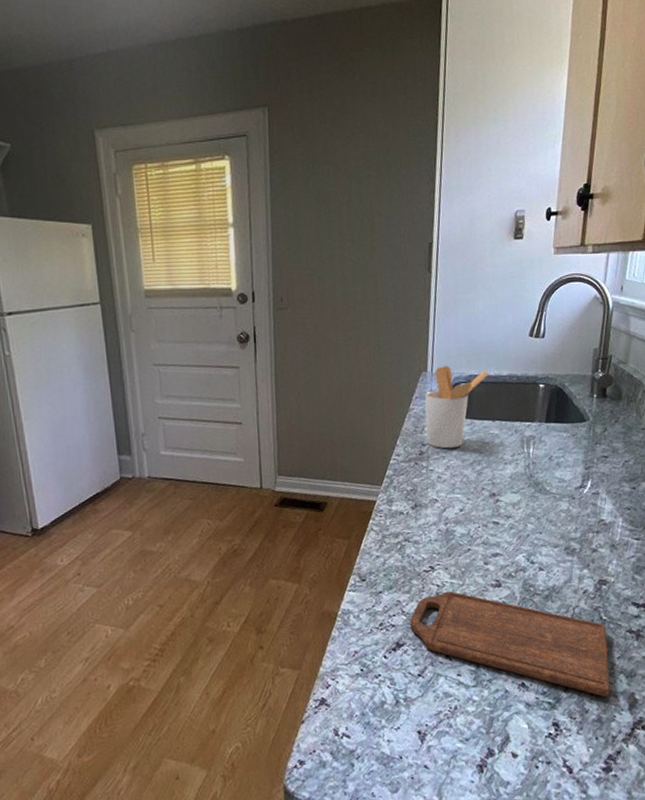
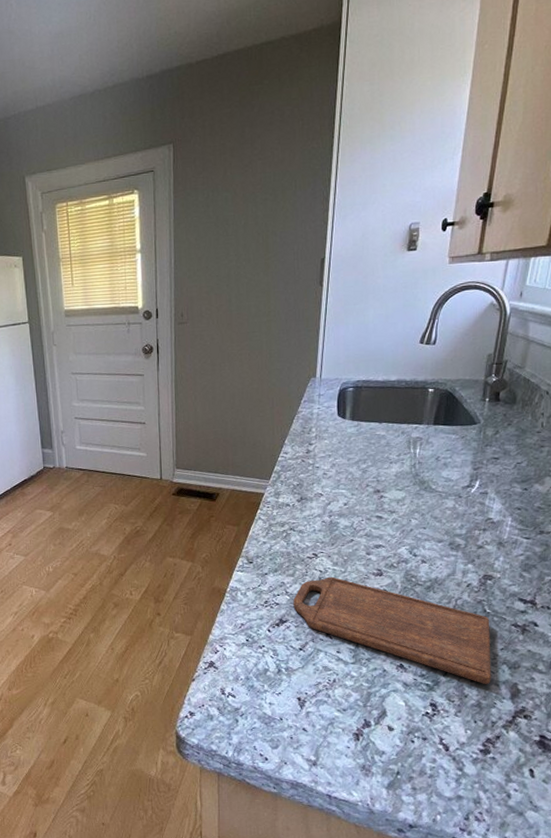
utensil holder: present [425,366,489,449] -> none [313,372,377,448]

